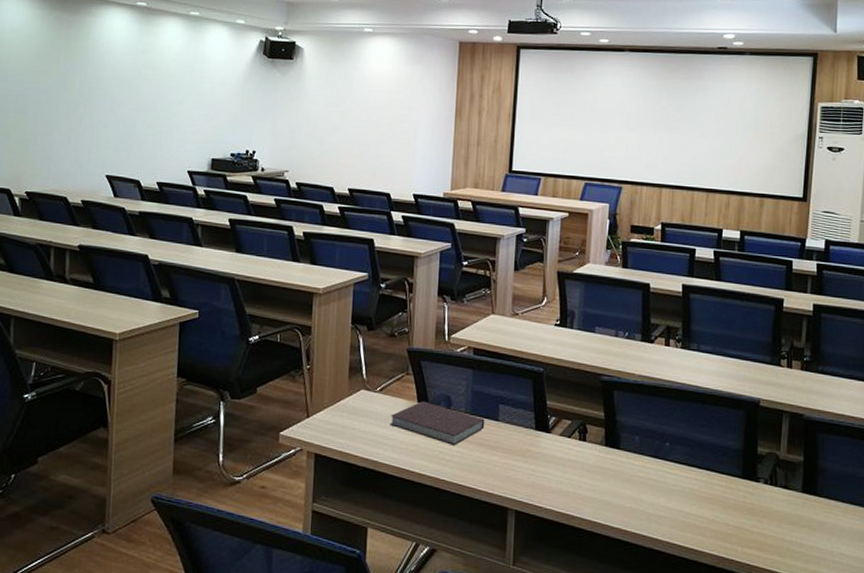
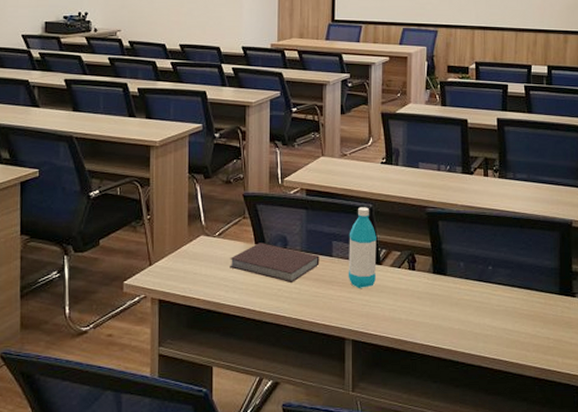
water bottle: none [514,370,546,457] -> present [348,207,377,288]

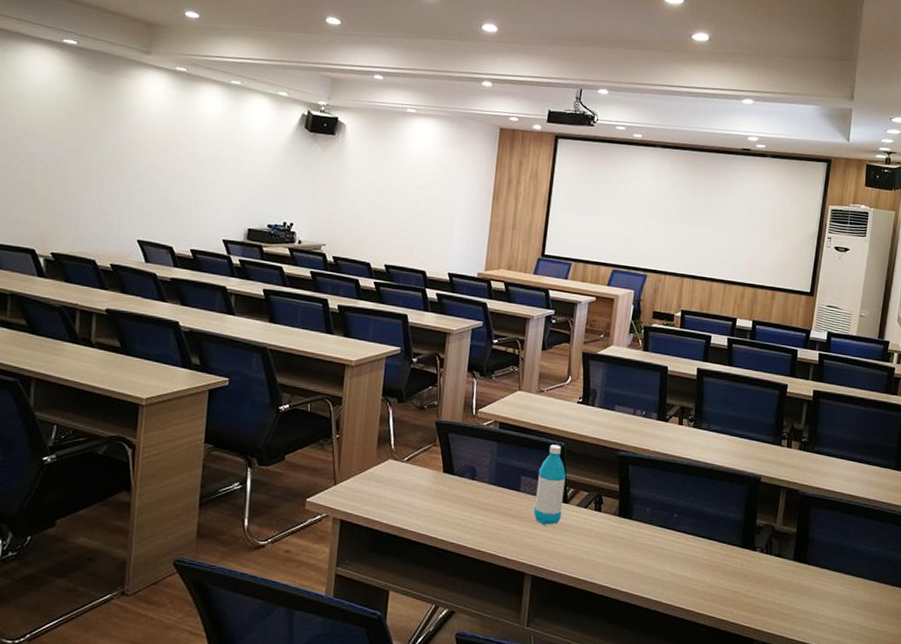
notebook: present [230,243,320,282] -> none [415,471,507,514]

